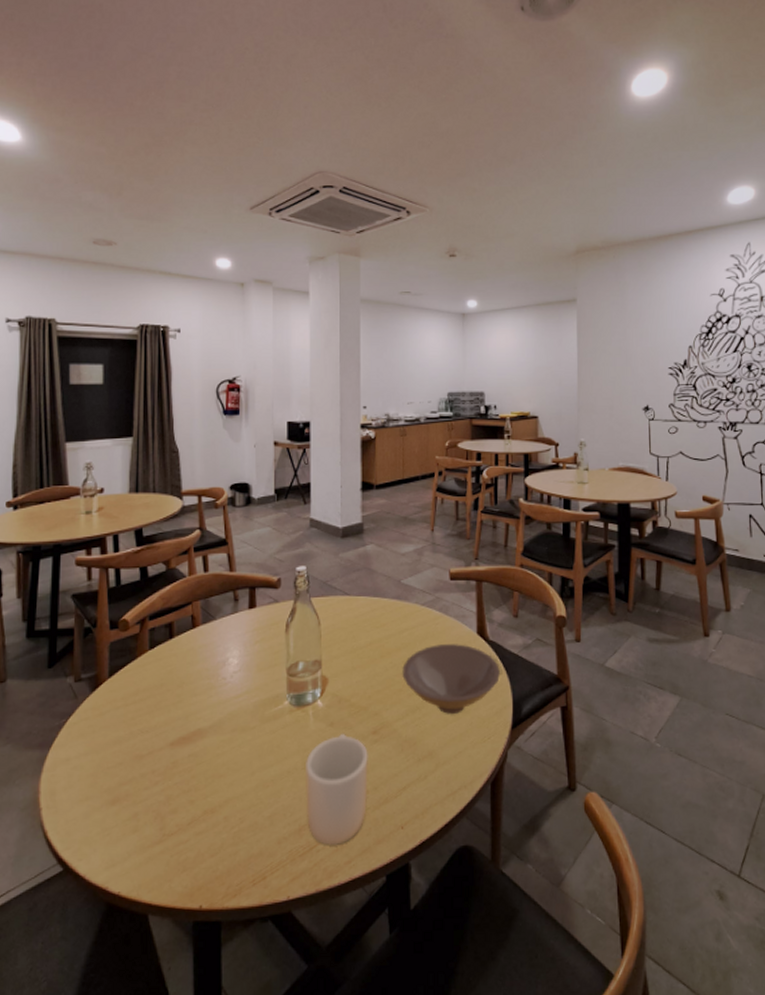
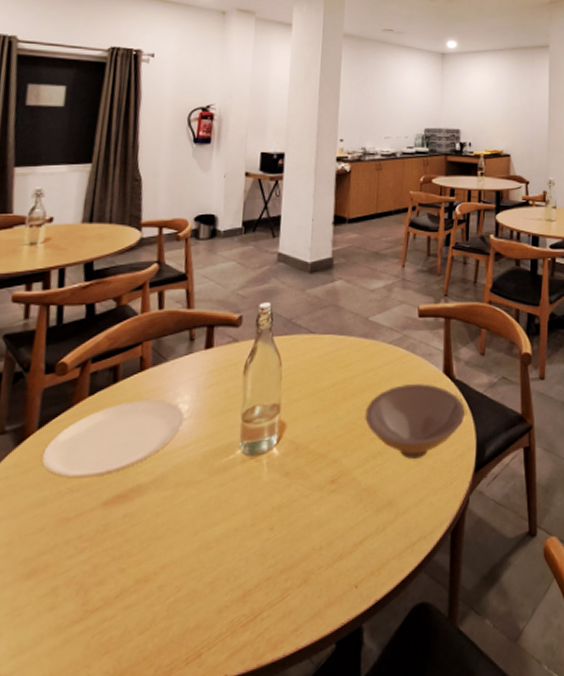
plate: none [115,654,235,722] -> present [42,400,185,479]
mug: present [304,733,368,845] -> none [253,483,325,612]

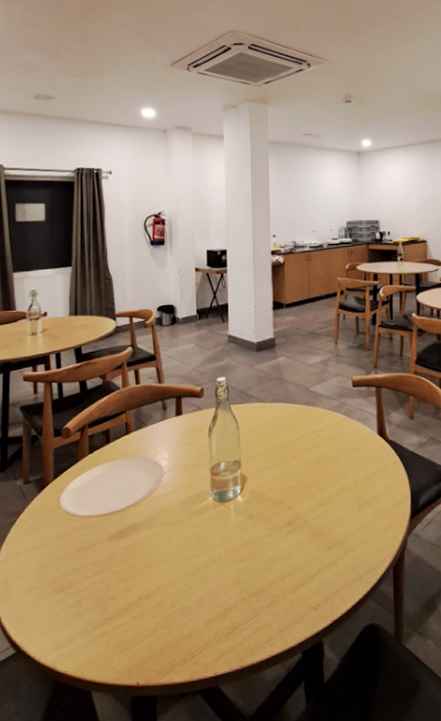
bowl: present [365,384,466,459] -> none [312,443,400,506]

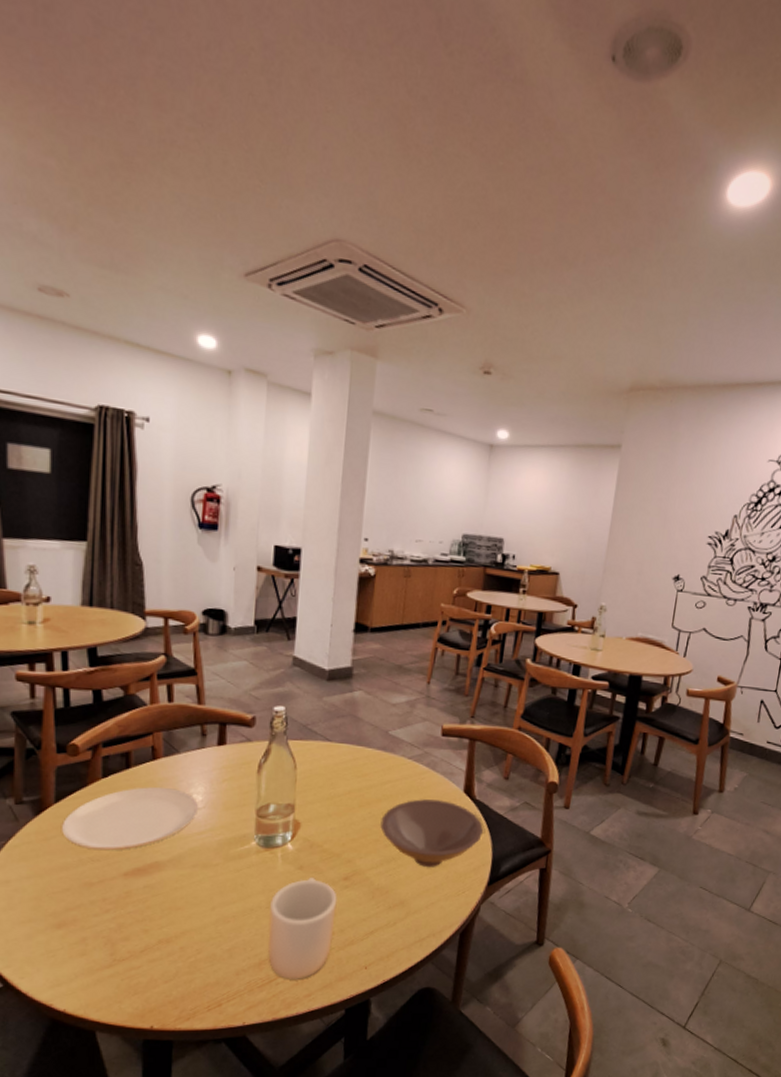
mug: none [228,525,285,626] -> present [268,876,338,979]
bowl: none [312,443,400,506] -> present [380,799,484,867]

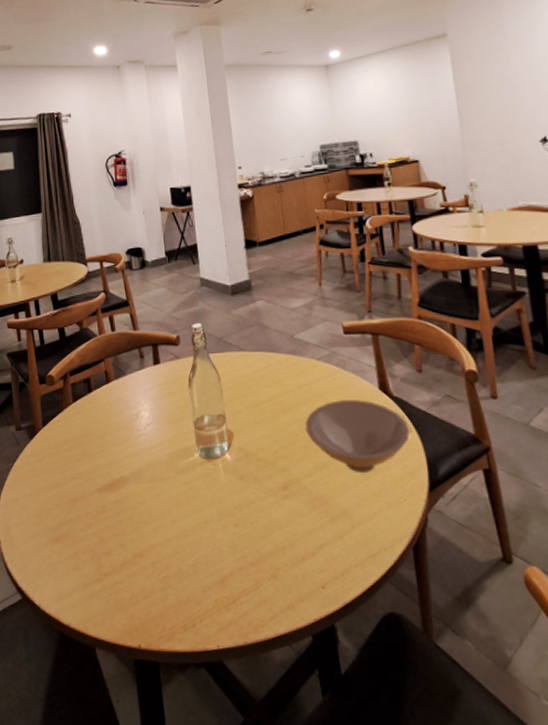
plate: present [62,787,199,851] -> none [49,407,148,468]
mug: present [268,876,338,979] -> none [220,487,285,599]

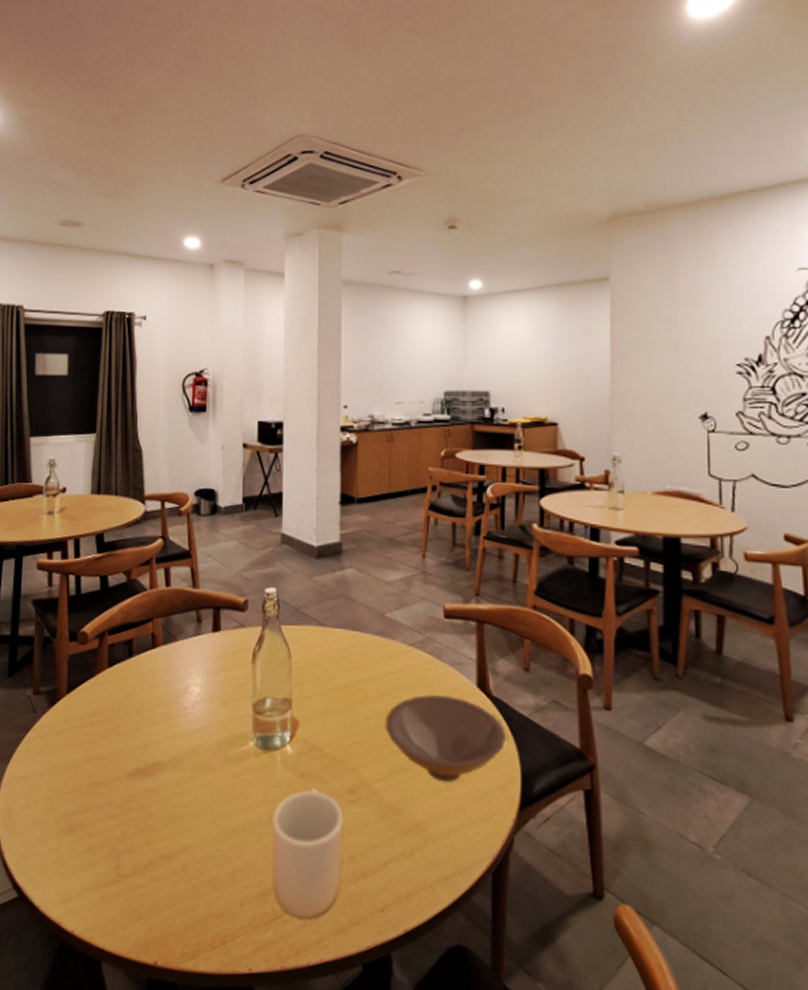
mug: none [220,487,285,599] -> present [270,787,344,919]

